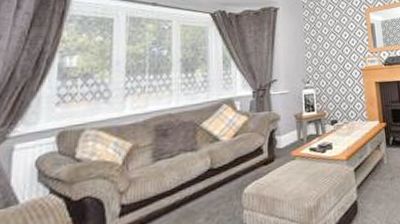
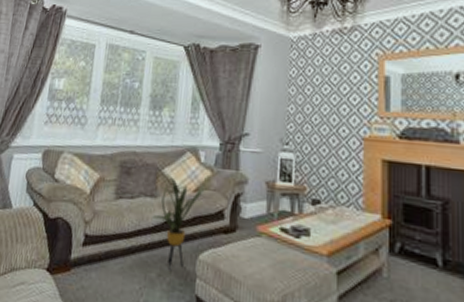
house plant: none [195,128,246,211] -> present [152,175,208,270]

